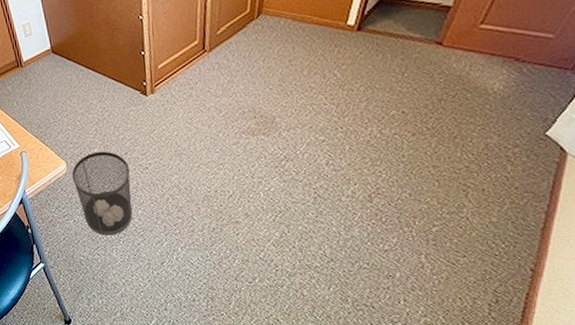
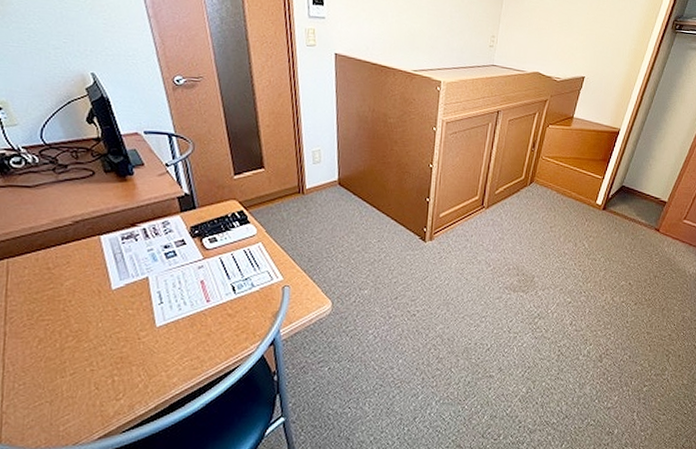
waste bin: present [71,151,133,236] -> none [335,293,398,386]

